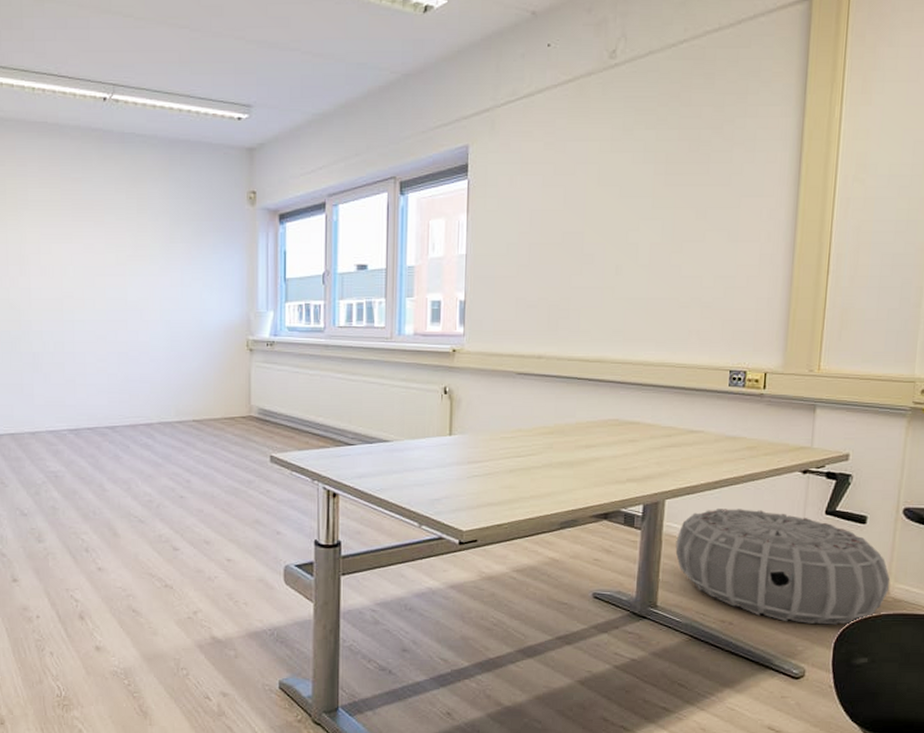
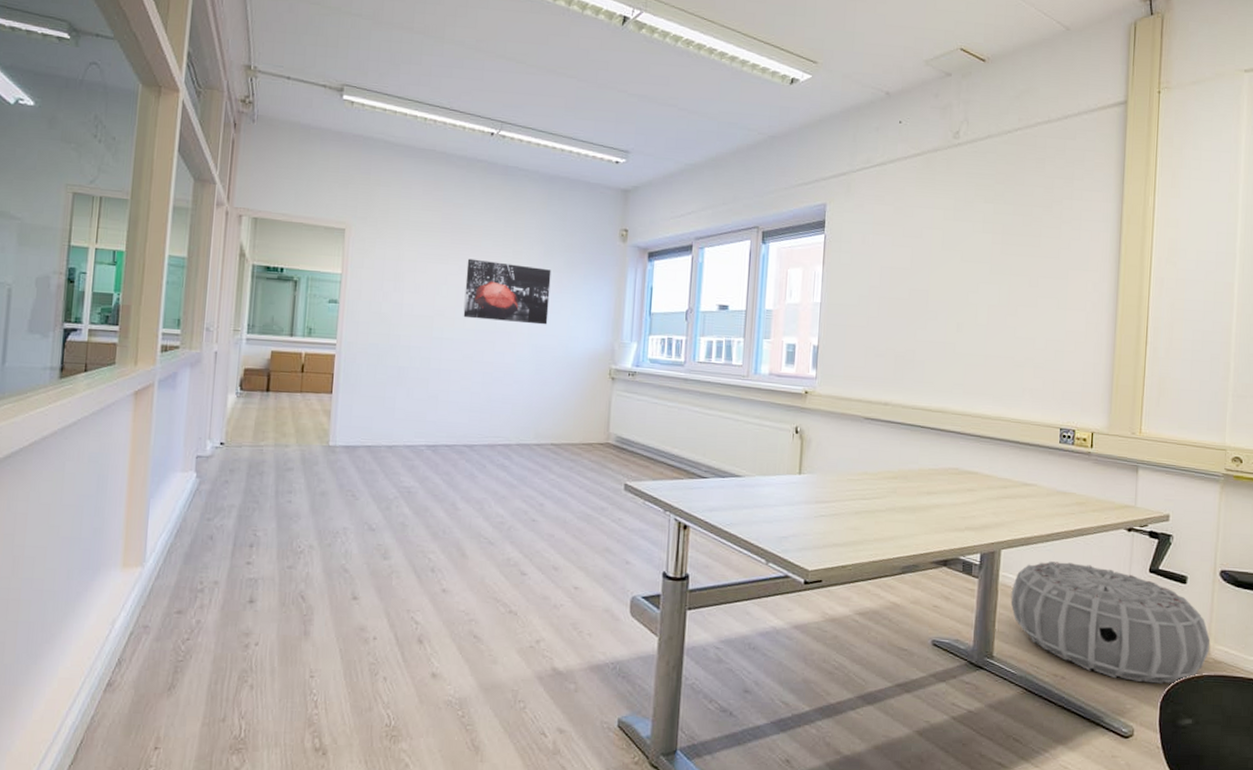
wall art: none [91,235,180,299] -> present [463,258,552,325]

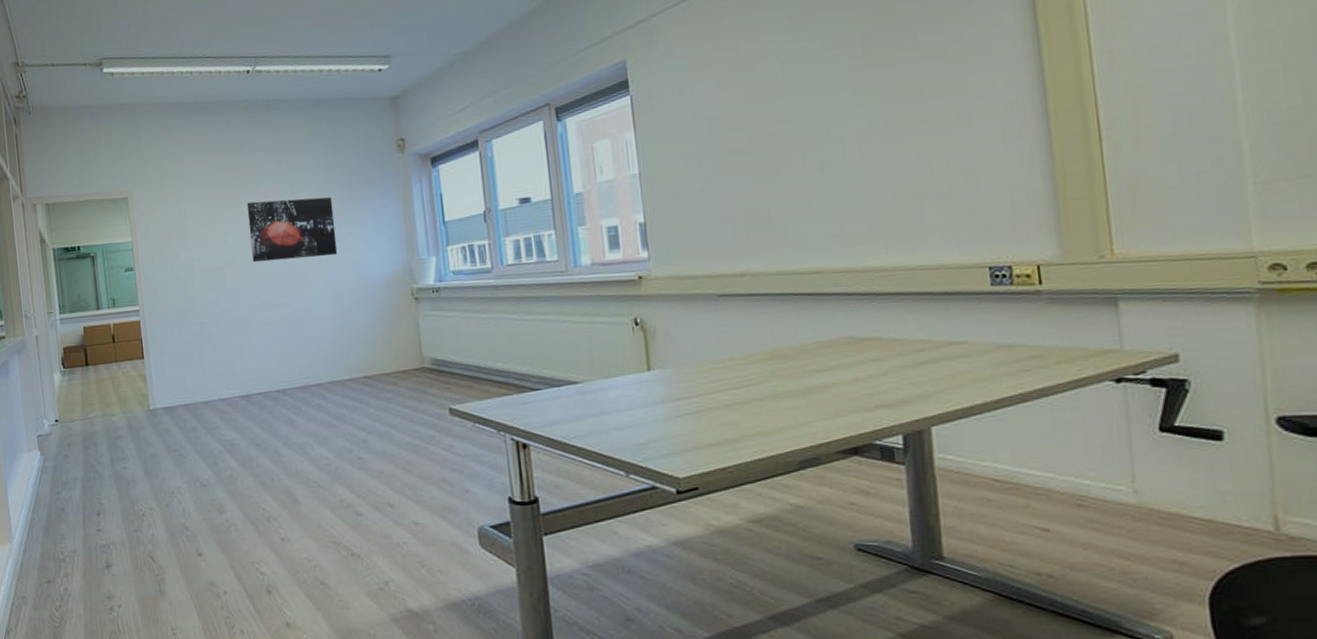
air purifier: present [1010,561,1211,684] -> none [954,432,1278,574]

